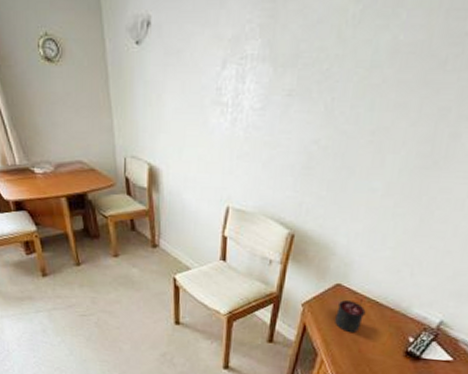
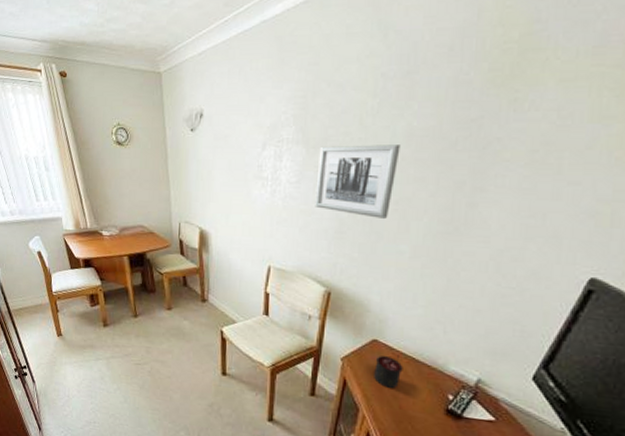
wall art: none [281,63,383,152] -> present [315,145,401,219]

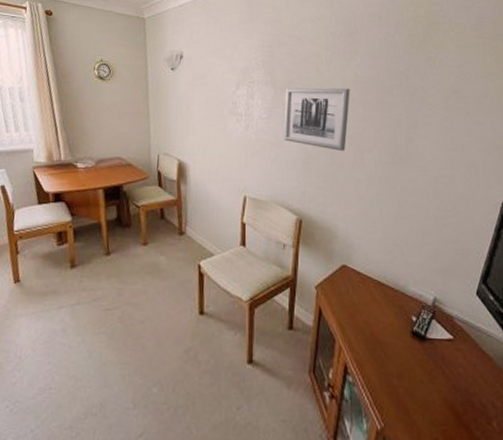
candle: present [374,355,403,389] -> none [346,279,371,315]

